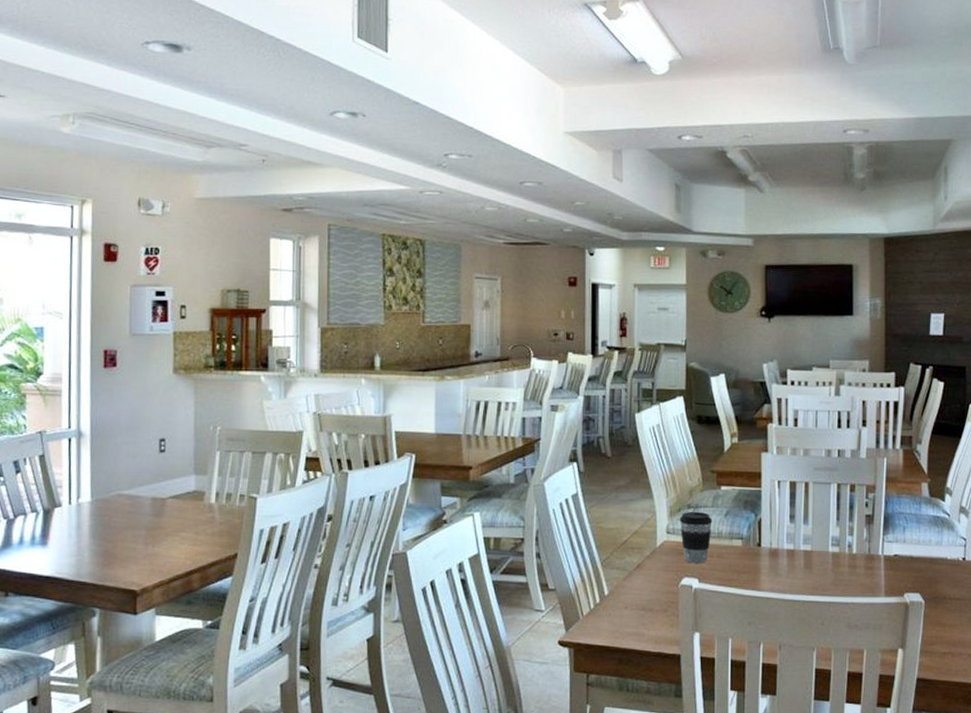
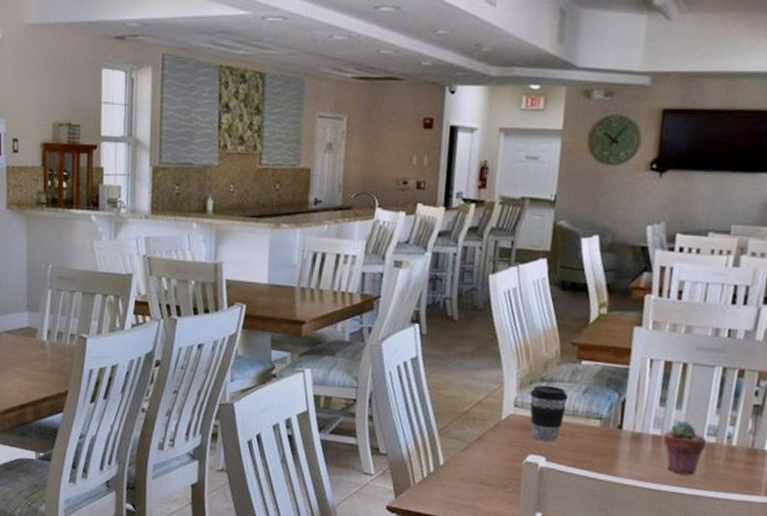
potted succulent: none [796,535,832,585] -> present [663,421,708,476]

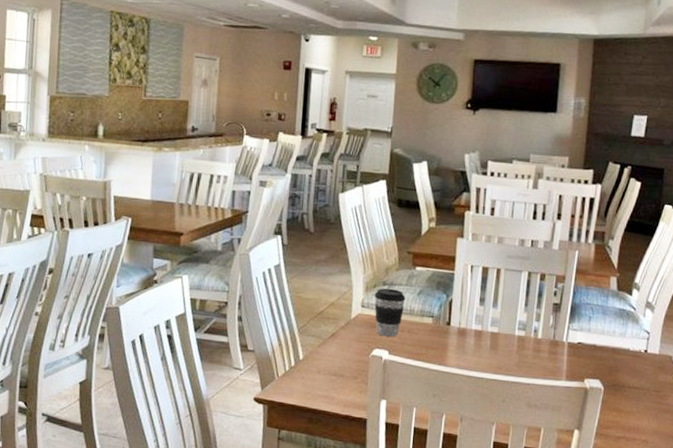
potted succulent: present [663,421,708,476] -> none [483,318,519,365]

